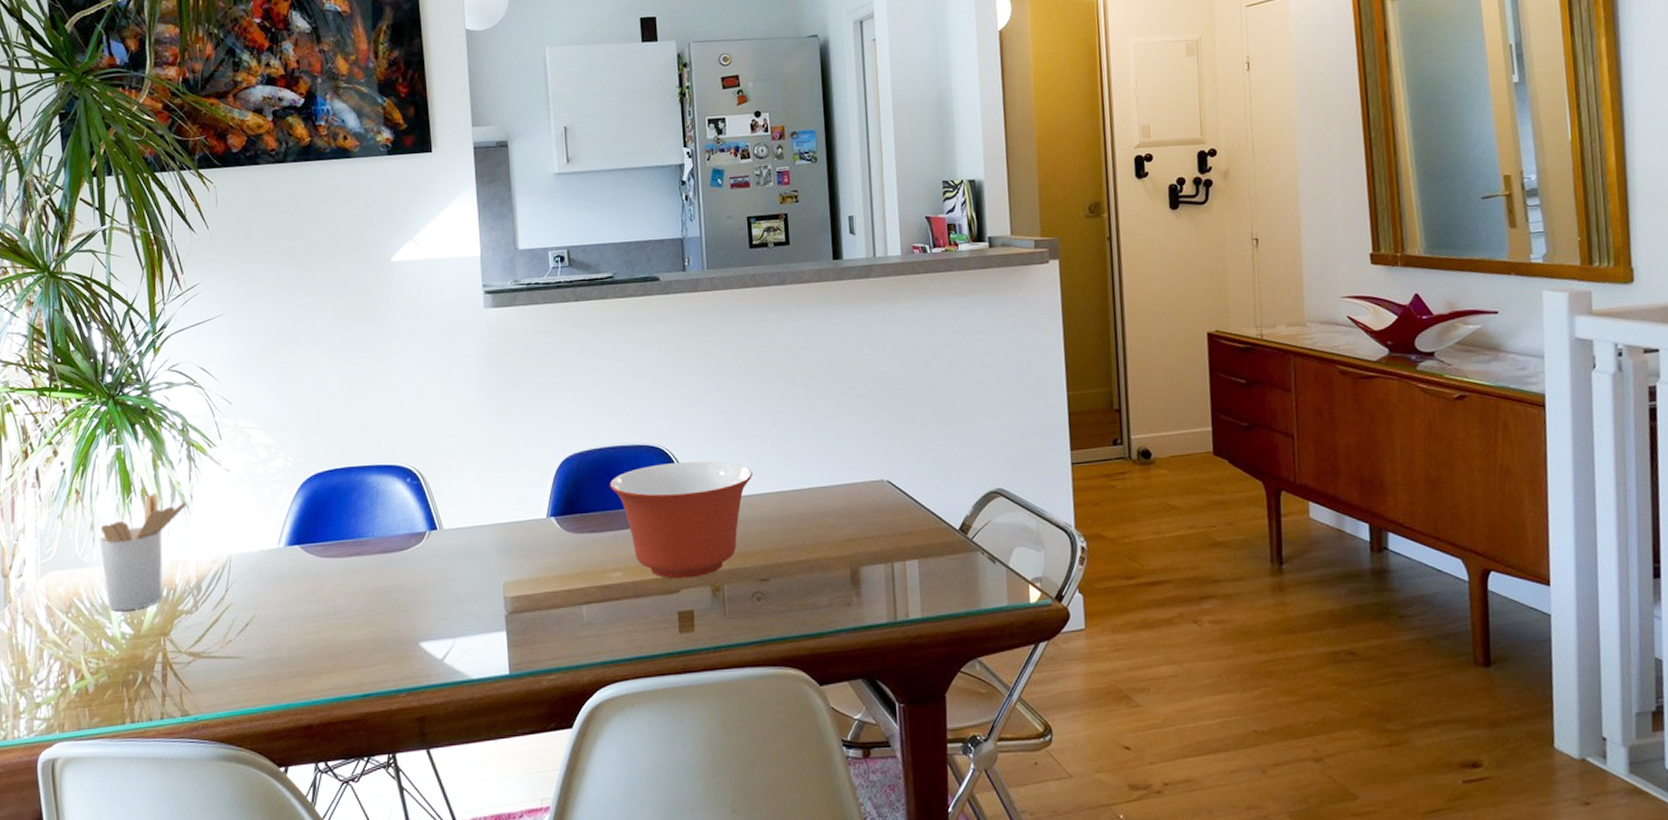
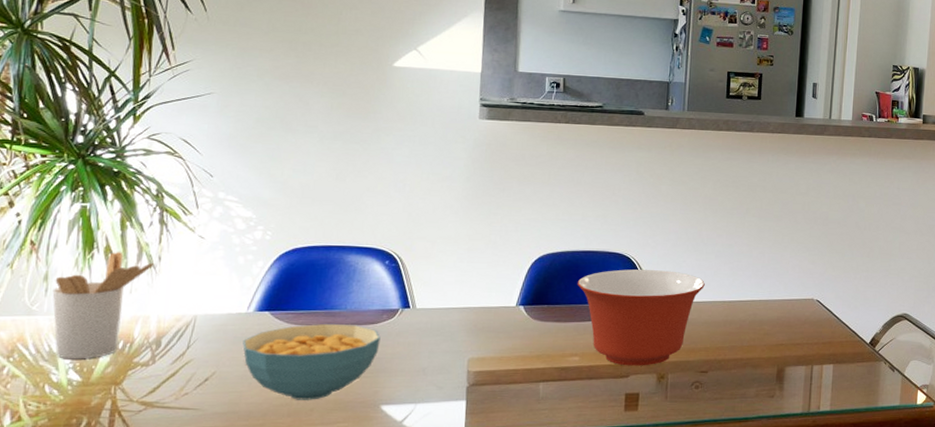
cereal bowl: none [277,553,411,642] -> present [243,323,380,400]

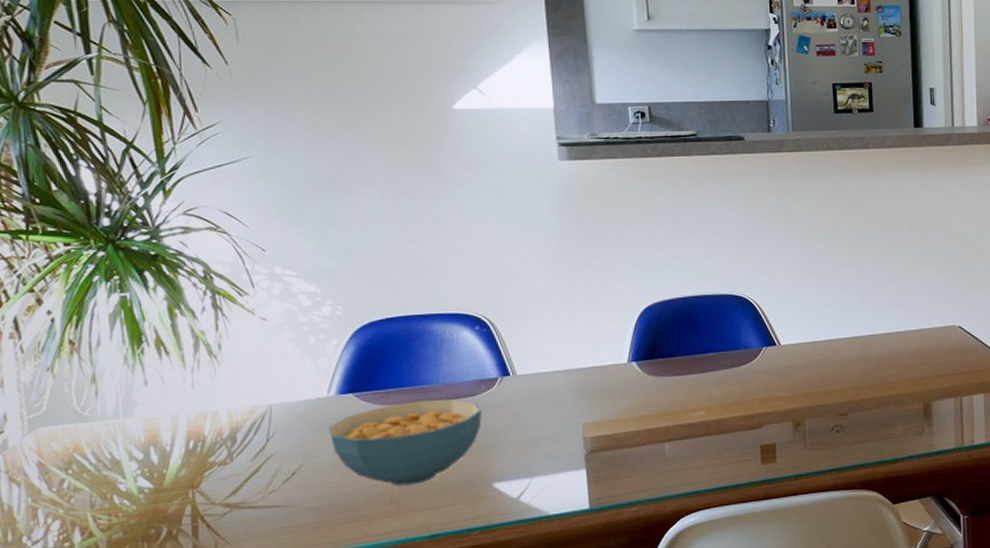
utensil holder: present [52,251,155,360] -> none [103,342,215,466]
mixing bowl: present [577,269,705,366] -> none [692,309,834,416]

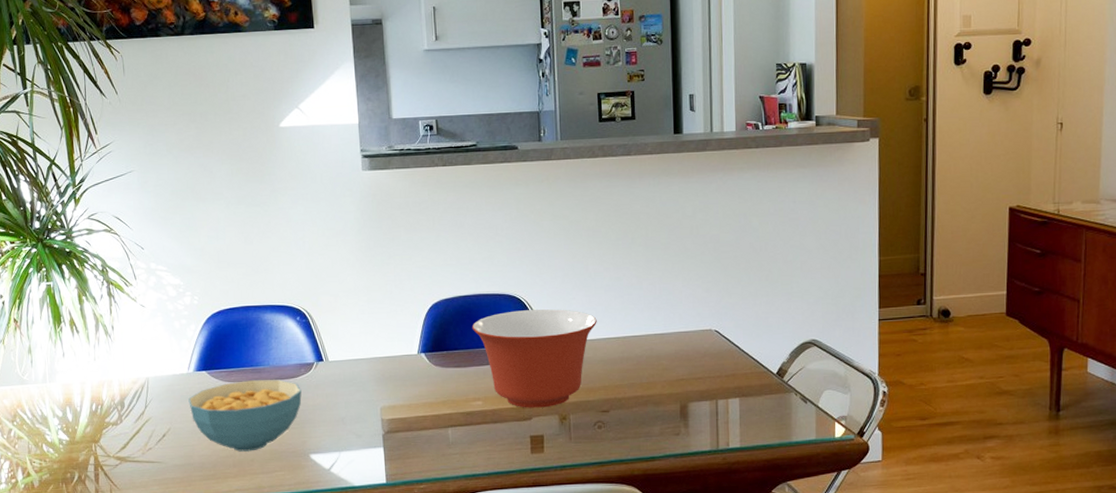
mixing bowl: none [692,309,834,416] -> present [472,309,597,408]

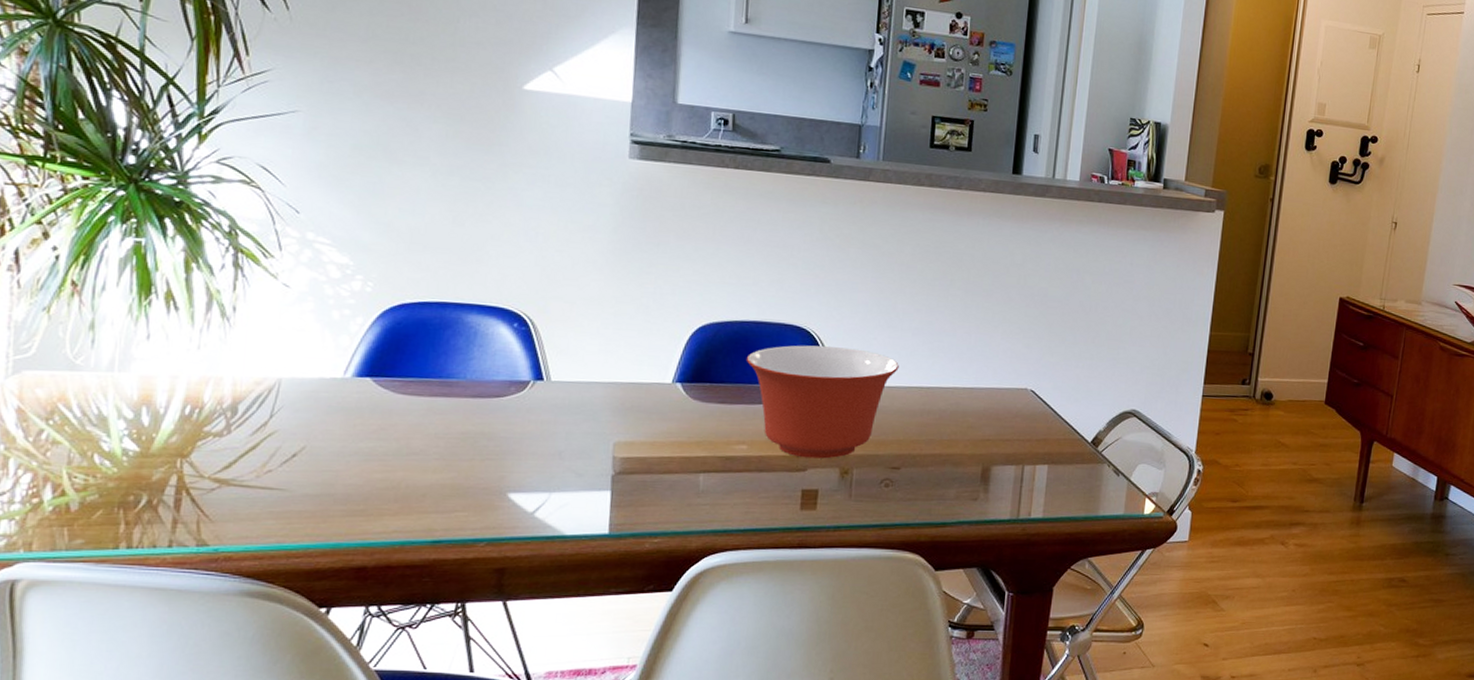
cereal bowl: present [188,379,302,452] -> none [338,394,507,484]

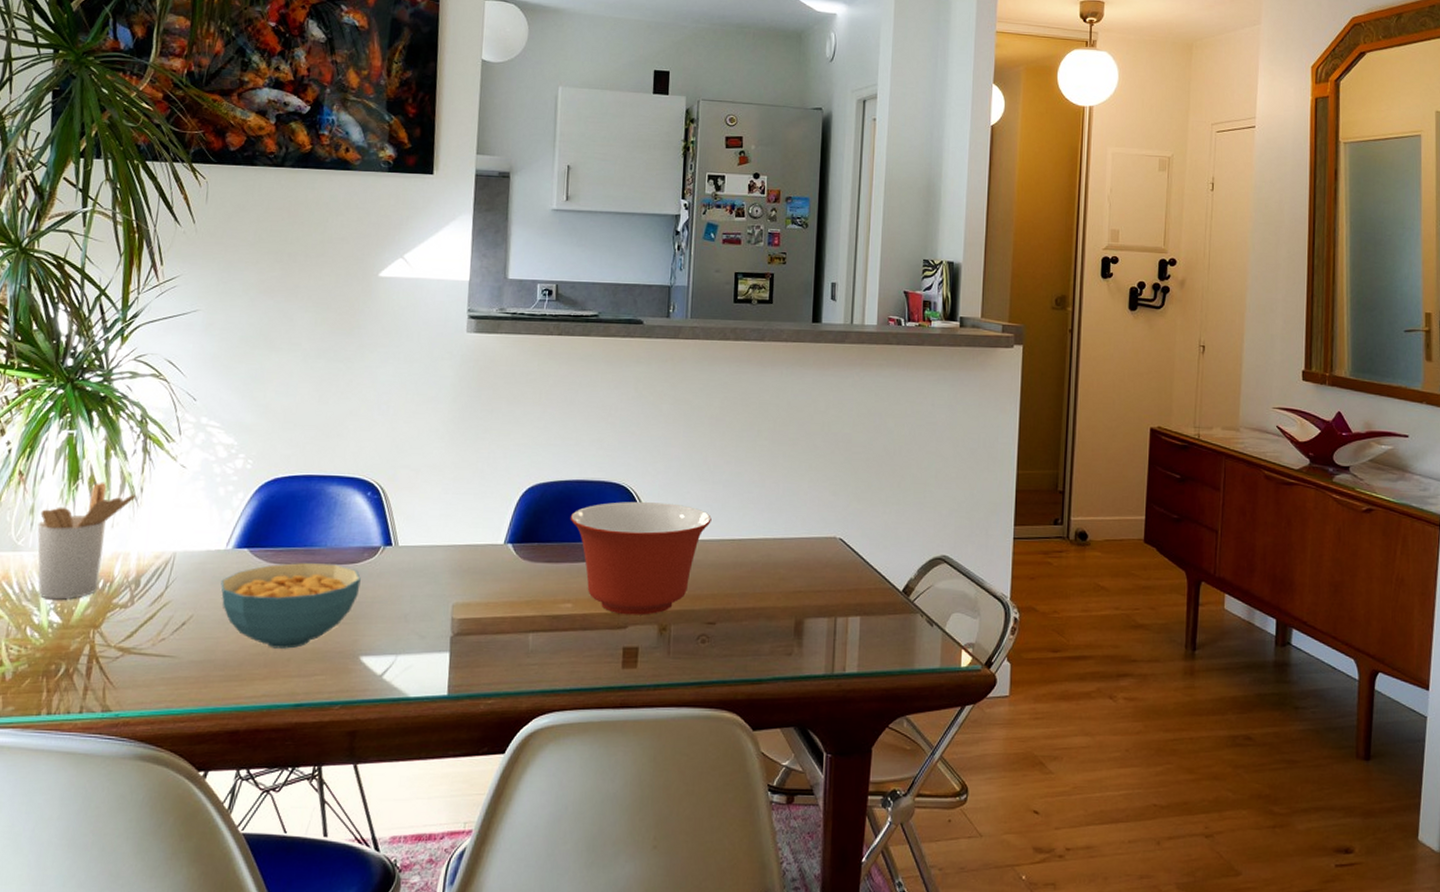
utensil holder: none [100,297,228,426] -> present [37,481,137,600]
cereal bowl: none [338,394,507,484] -> present [220,562,361,649]

